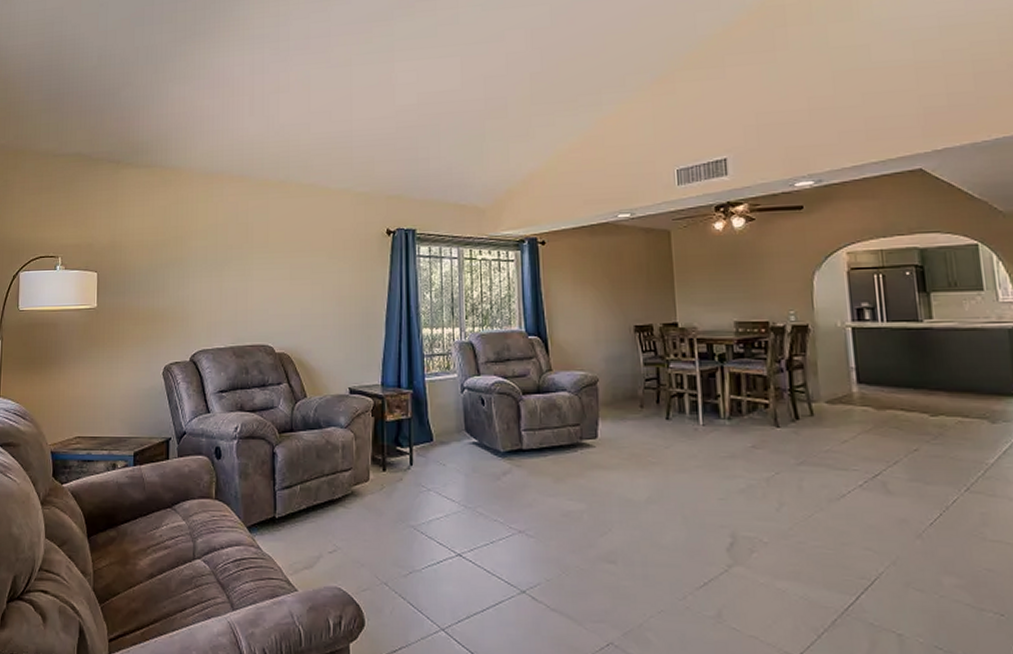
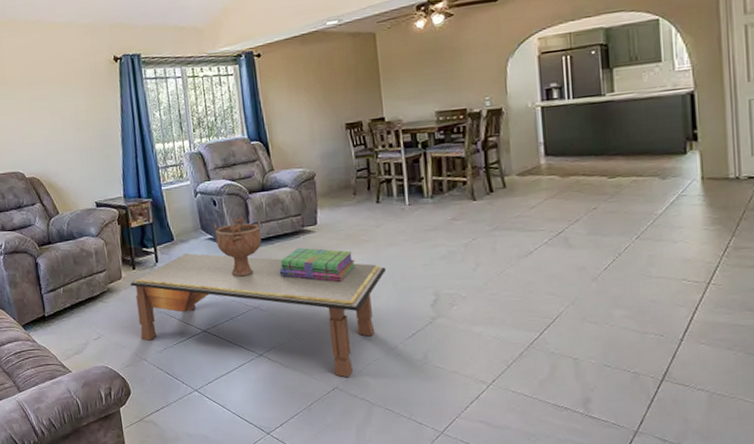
coffee table: none [378,458,676,632] -> present [130,253,387,378]
decorative bowl: none [481,420,534,492] -> present [214,216,262,277]
stack of books: none [551,463,639,511] -> present [279,247,355,283]

